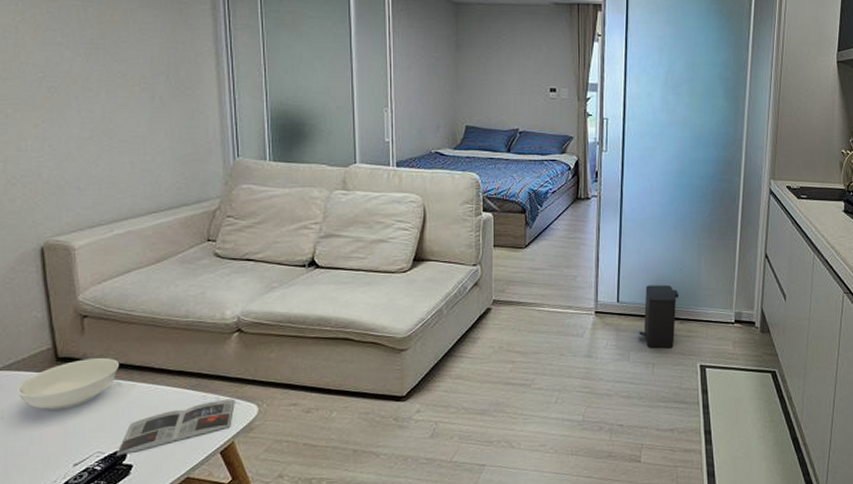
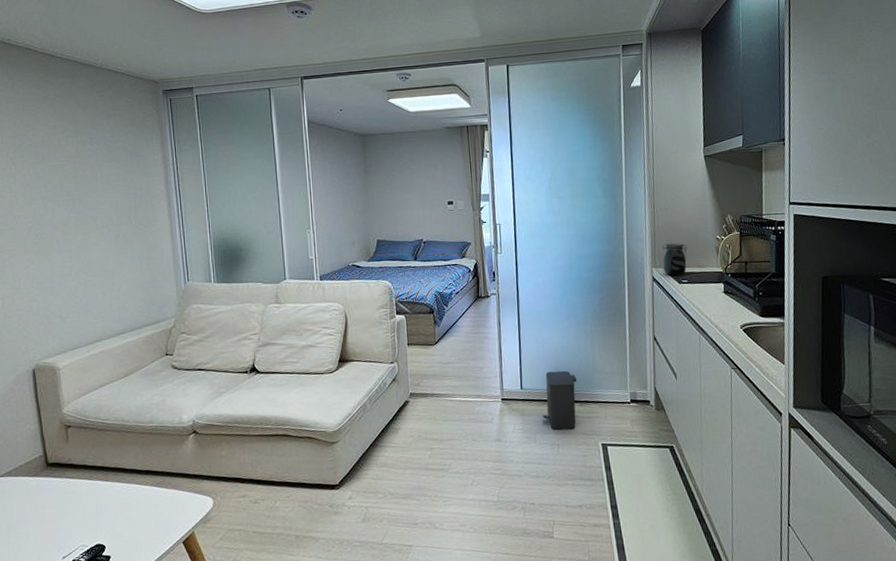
bowl: present [16,357,120,410] -> none [15,461,98,510]
magazine: present [116,399,235,456] -> none [97,493,194,549]
jar: none [782,153,810,191] -> present [662,242,688,277]

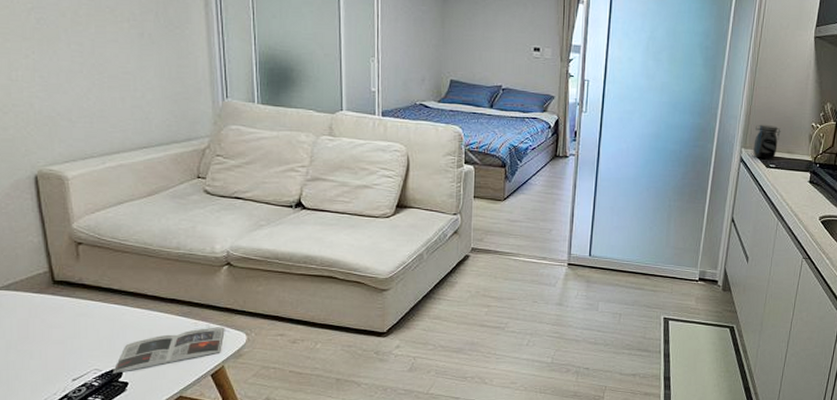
magazine: none [97,493,194,549] -> present [113,327,225,374]
pedal bin: present [541,370,577,430] -> none [606,241,648,301]

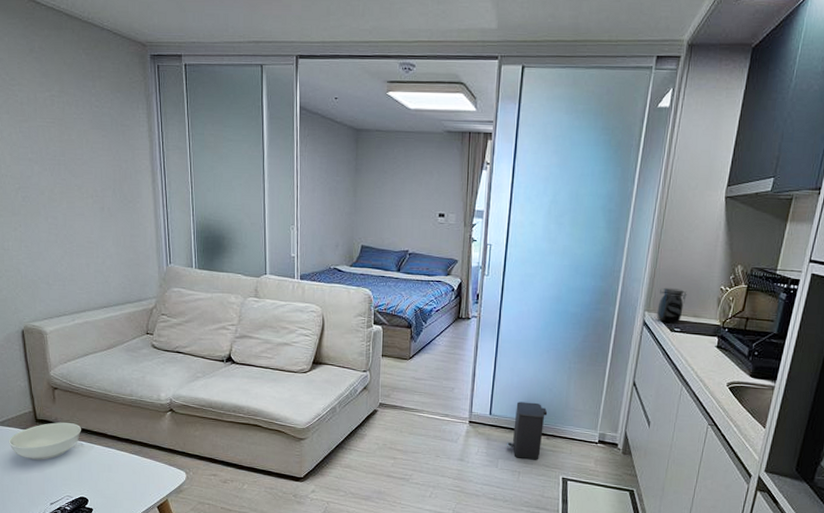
bowl: none [15,282,115,329] -> present [8,422,82,460]
magazine: present [113,327,225,374] -> none [81,465,169,501]
pedal bin: none [606,241,648,301] -> present [506,401,548,460]

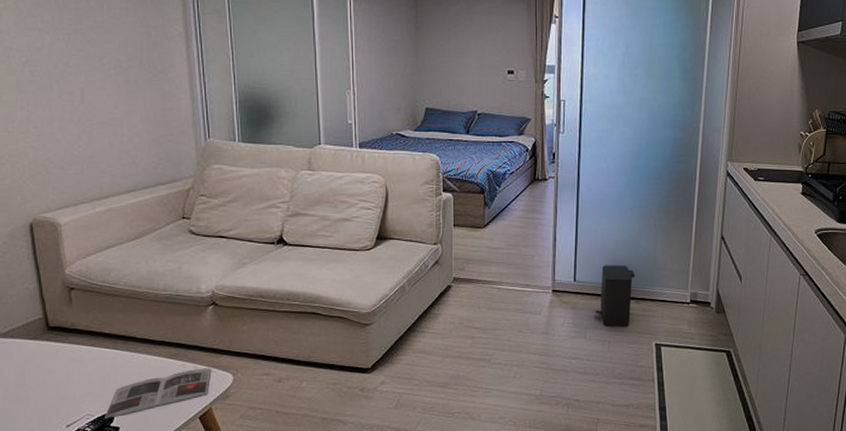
bowl: present [8,422,82,460] -> none [12,327,105,375]
magazine: none [81,465,169,501] -> present [105,368,212,419]
jar: present [657,287,687,324] -> none [740,135,768,173]

